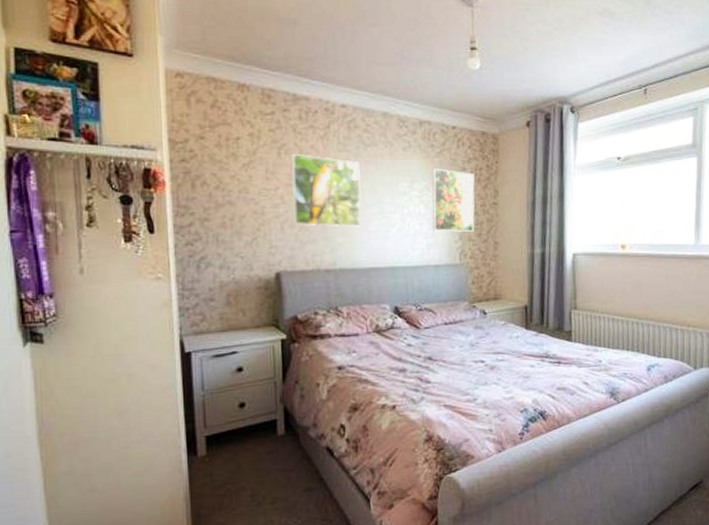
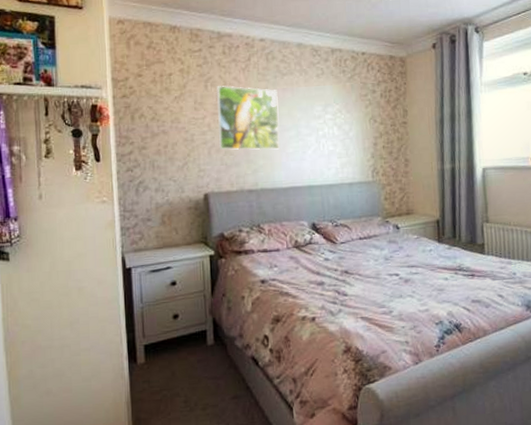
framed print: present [432,168,475,232] -> none [344,92,386,151]

